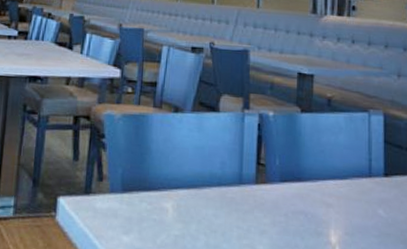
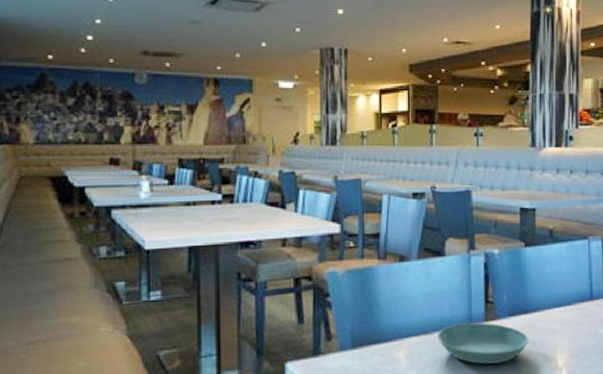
saucer: none [206,182,301,231] -> present [438,322,529,365]

